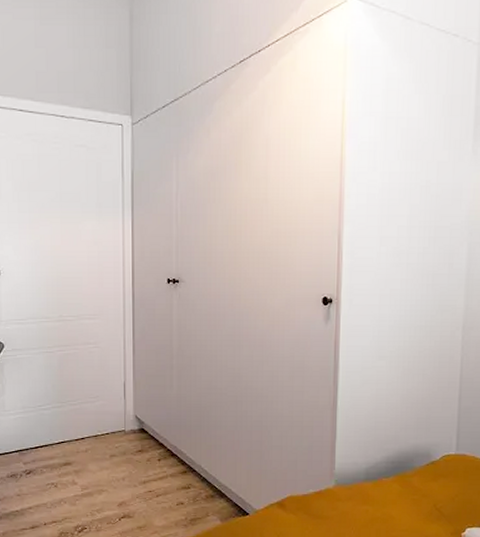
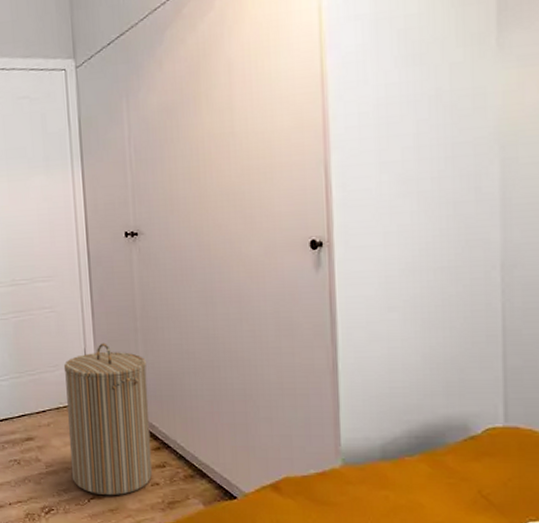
laundry hamper: none [104,377,179,515] -> present [63,343,152,496]

